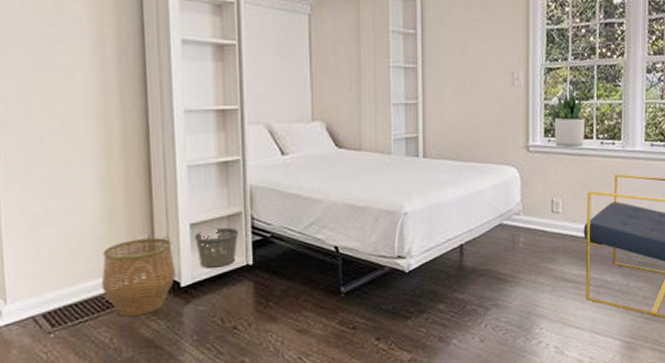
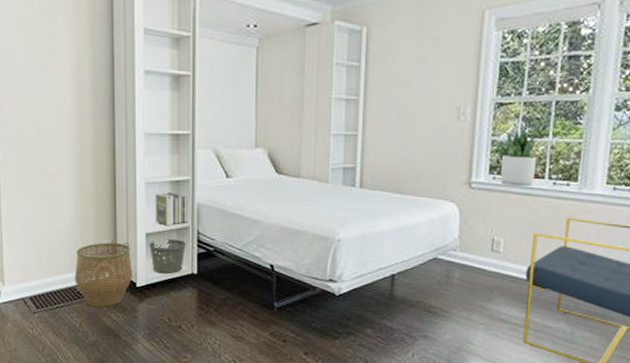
books: none [200,175,239,214] -> present [155,192,188,226]

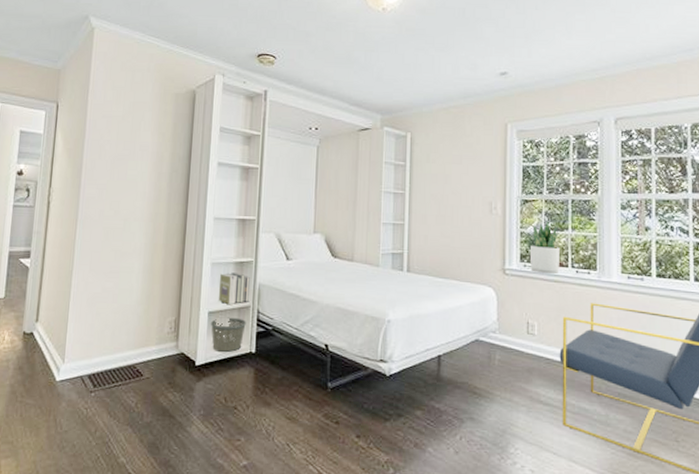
basket: present [74,242,132,307] -> none [135,320,193,386]

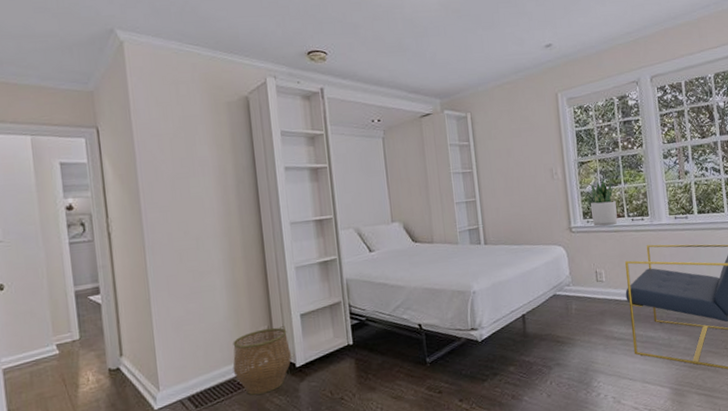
basket: none [135,320,193,386] -> present [232,326,291,395]
basket: present [211,317,246,352] -> none [305,314,340,350]
books: present [218,272,250,305] -> none [306,272,339,305]

